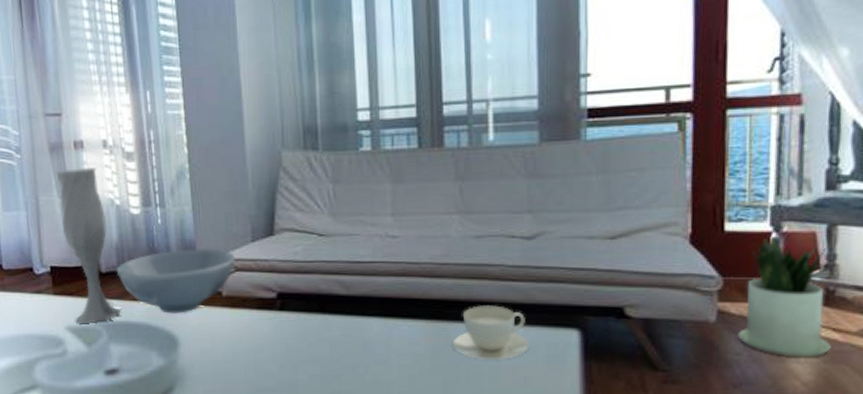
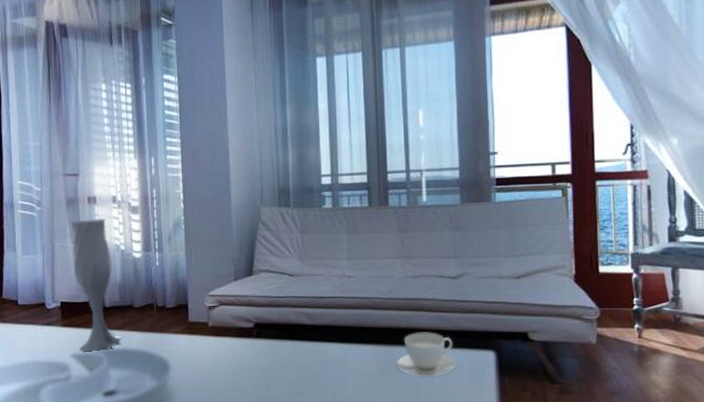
decorative bowl: present [116,248,235,314] -> none [118,286,220,342]
planter: present [738,237,831,357] -> none [613,277,680,371]

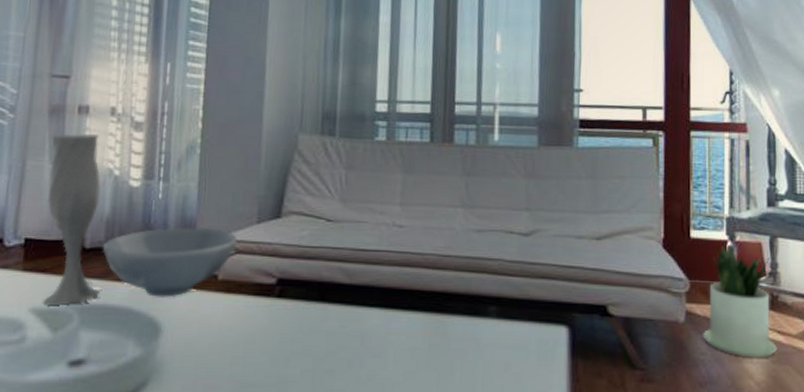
decorative bowl: none [118,286,220,342] -> present [102,226,237,298]
teacup: present [396,332,457,376] -> none [449,299,522,355]
planter: none [613,277,680,371] -> present [703,245,777,358]

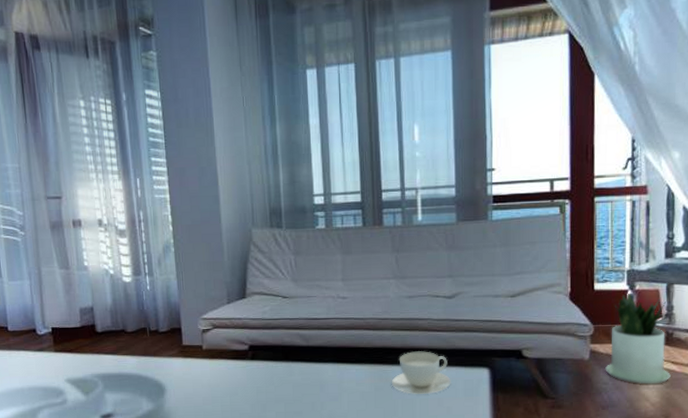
vase: present [43,132,101,306] -> none [56,242,115,377]
decorative bowl: present [102,226,237,298] -> none [110,309,214,365]
teacup: none [449,299,522,355] -> present [391,351,451,394]

